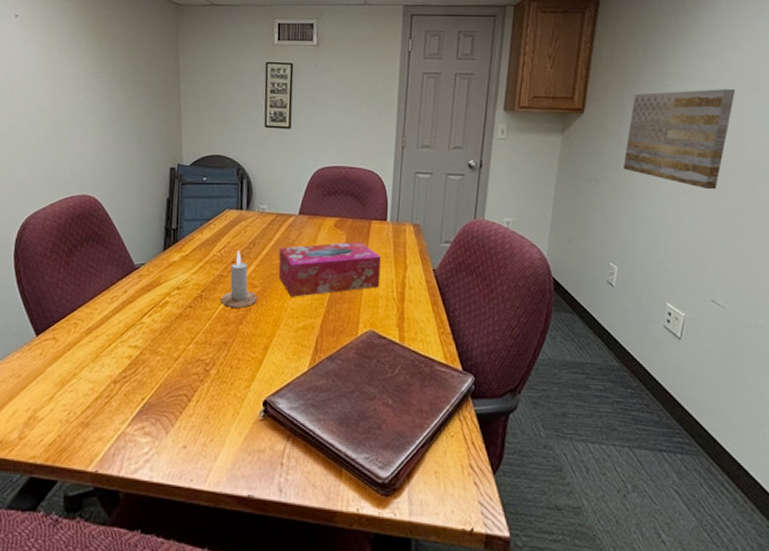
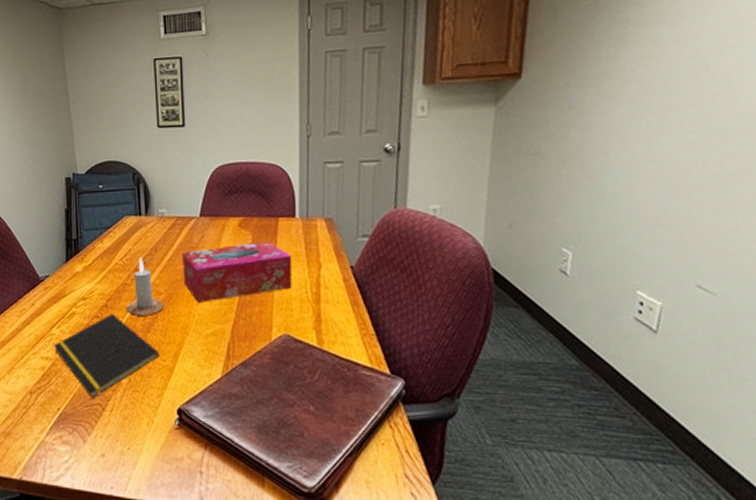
notepad: none [144,304,250,389] -> present [54,313,160,398]
wall art: present [623,89,736,190] -> none [574,30,722,155]

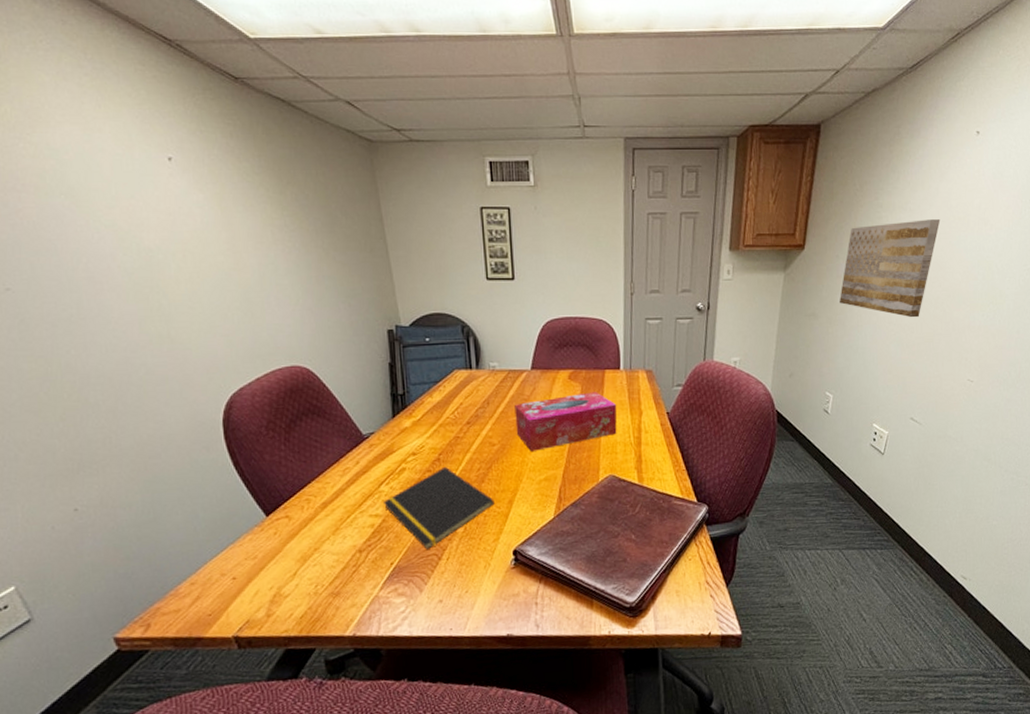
candle: present [126,257,164,316] -> none [460,410,498,468]
wall art: none [574,30,722,155] -> present [840,219,941,318]

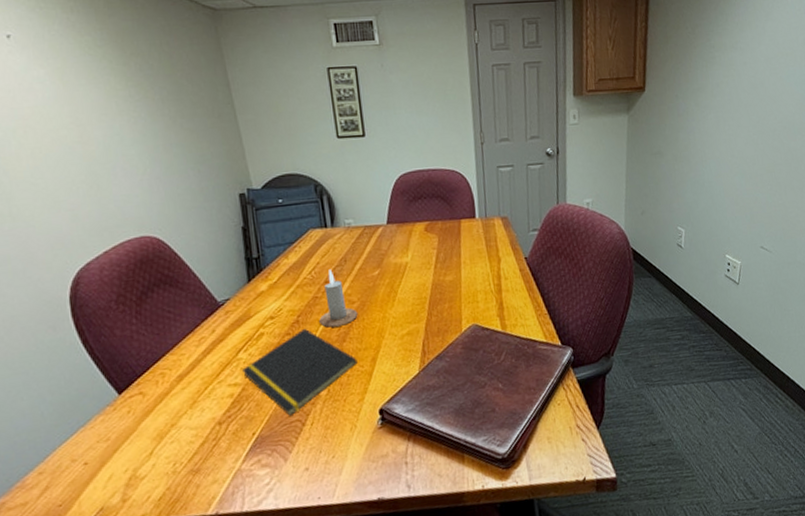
candle: none [460,410,498,468] -> present [319,269,358,328]
tissue box: present [514,392,617,451] -> none [372,242,477,306]
wall art: present [840,219,941,318] -> none [682,56,770,151]

